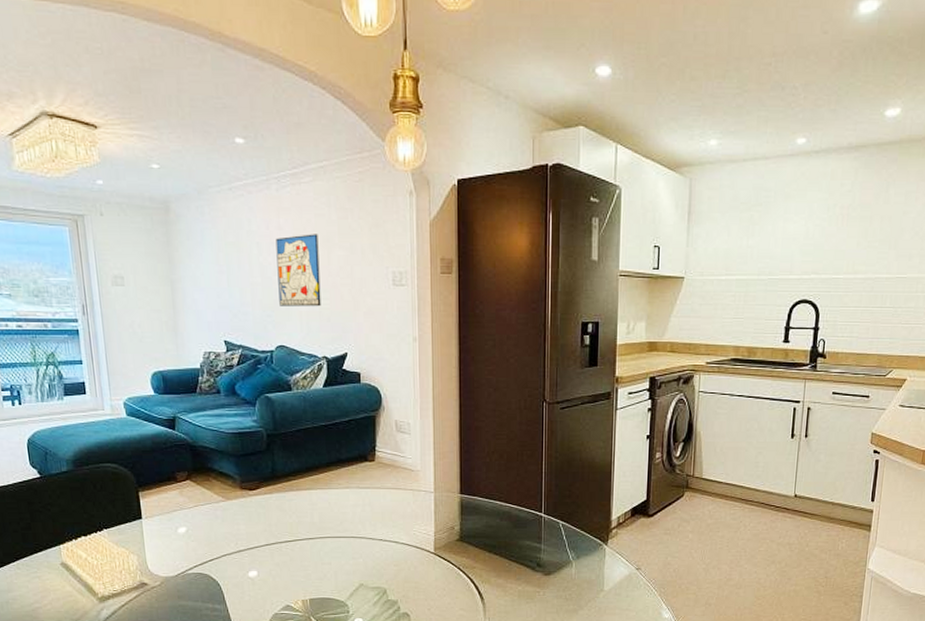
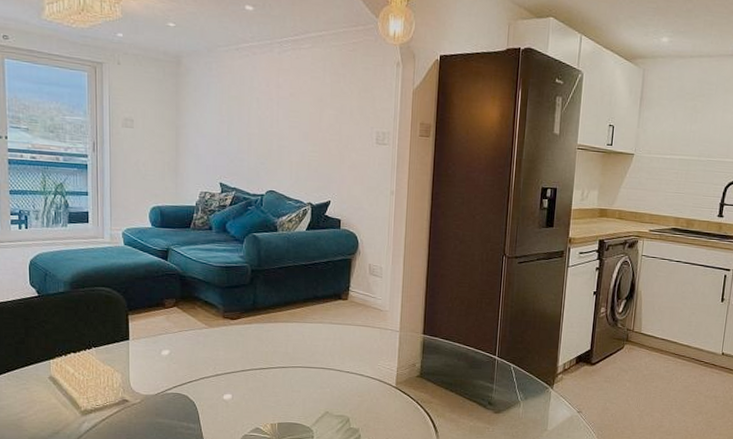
wall art: present [275,234,321,307] -> none [273,93,312,158]

